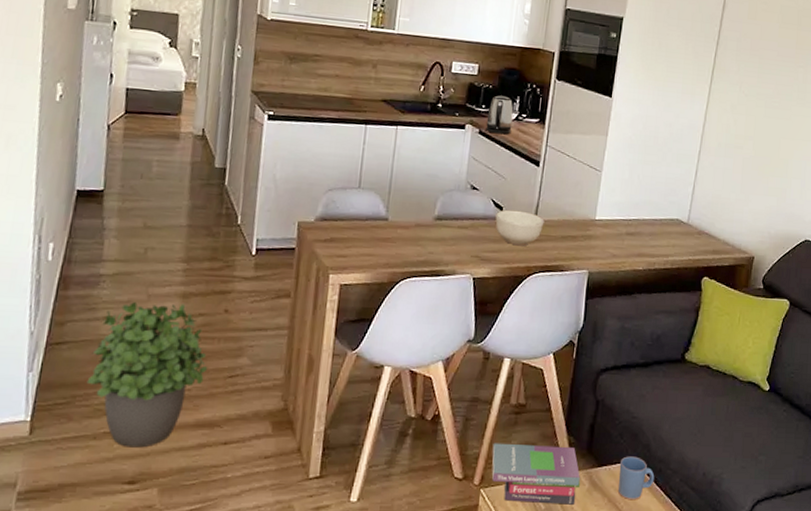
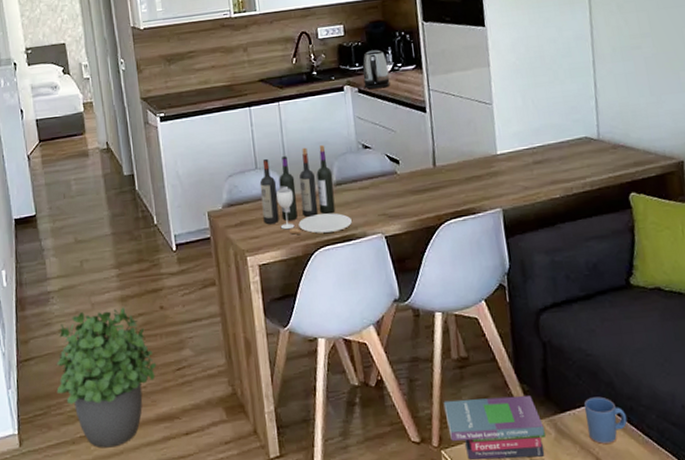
wine bottle: none [355,176,444,265] -> present [259,145,352,235]
bowl: present [495,209,545,246] -> none [393,160,445,197]

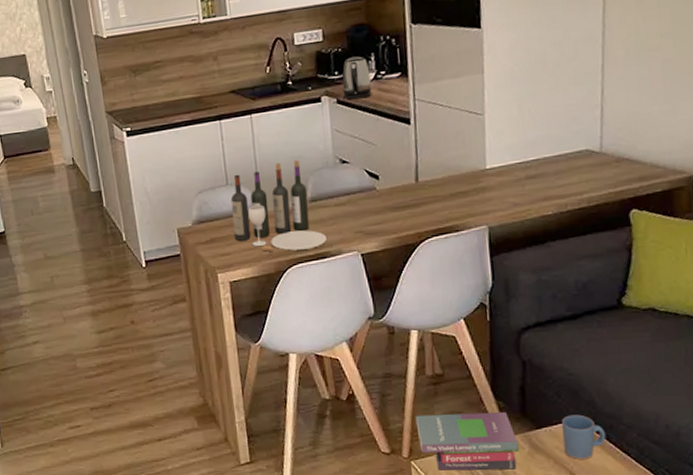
potted plant: present [56,307,157,448] -> none [31,321,129,451]

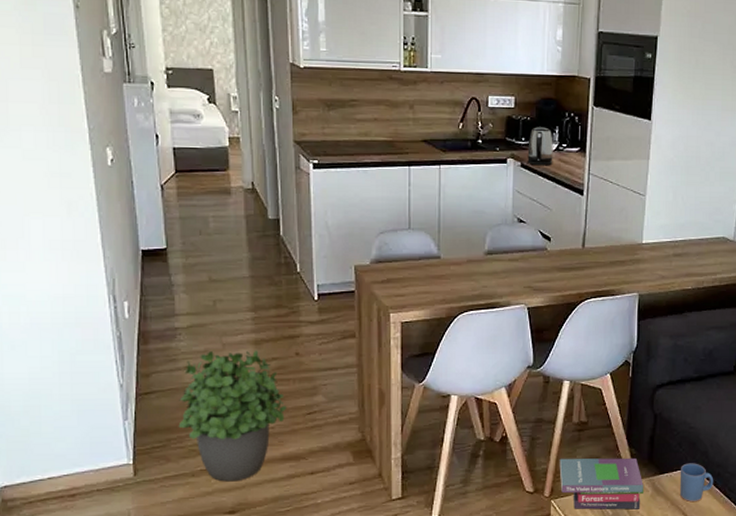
potted plant: none [31,321,129,451] -> present [178,350,287,482]
wine bottle: present [230,160,327,252] -> none [411,214,498,298]

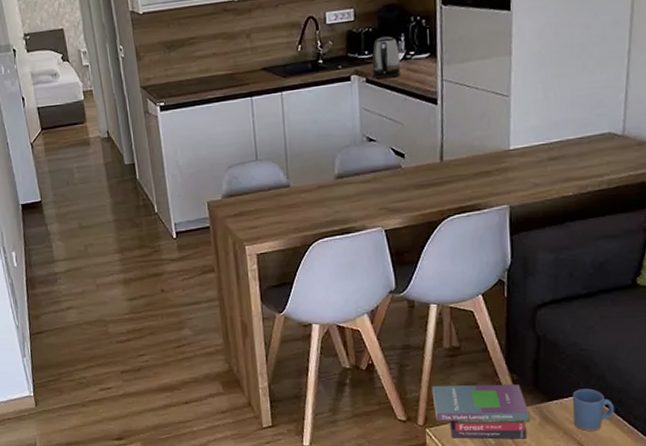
potted plant: present [178,350,287,482] -> none [65,289,159,411]

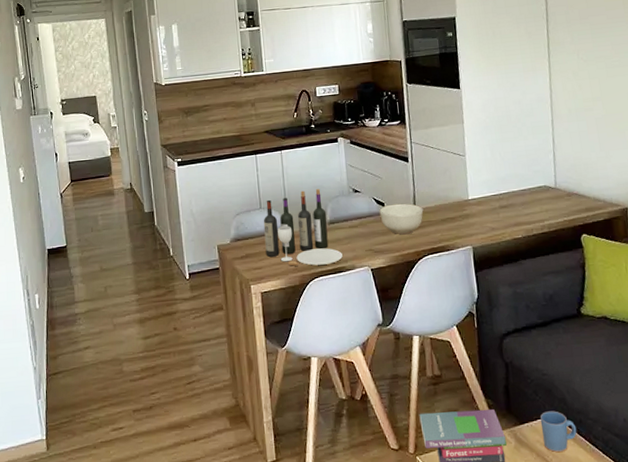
wine bottle: none [259,137,352,226] -> present [263,189,343,266]
kettle: present [372,36,401,80] -> none [354,107,378,141]
bowl: none [398,154,452,191] -> present [379,203,424,235]

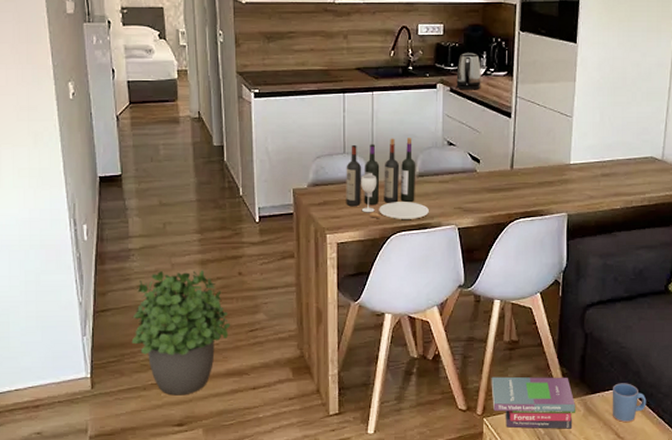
potted plant: none [81,328,170,452] -> present [131,270,231,396]
kettle: none [354,107,378,141] -> present [456,53,481,90]
bowl: present [379,203,424,235] -> none [474,161,521,195]

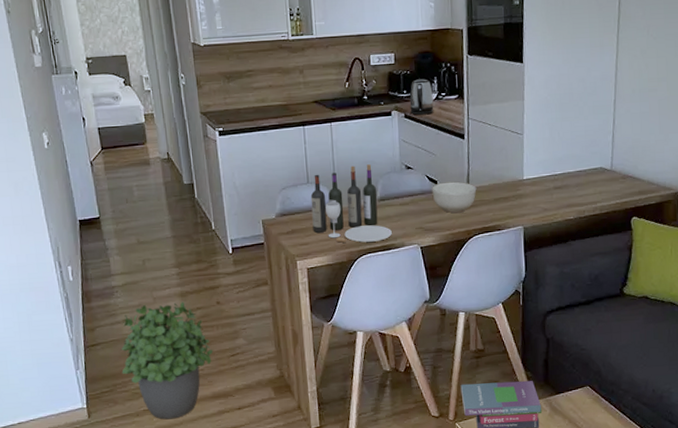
bowl: none [474,161,521,195] -> present [432,181,477,214]
mug: present [612,383,647,423] -> none [575,382,609,420]

